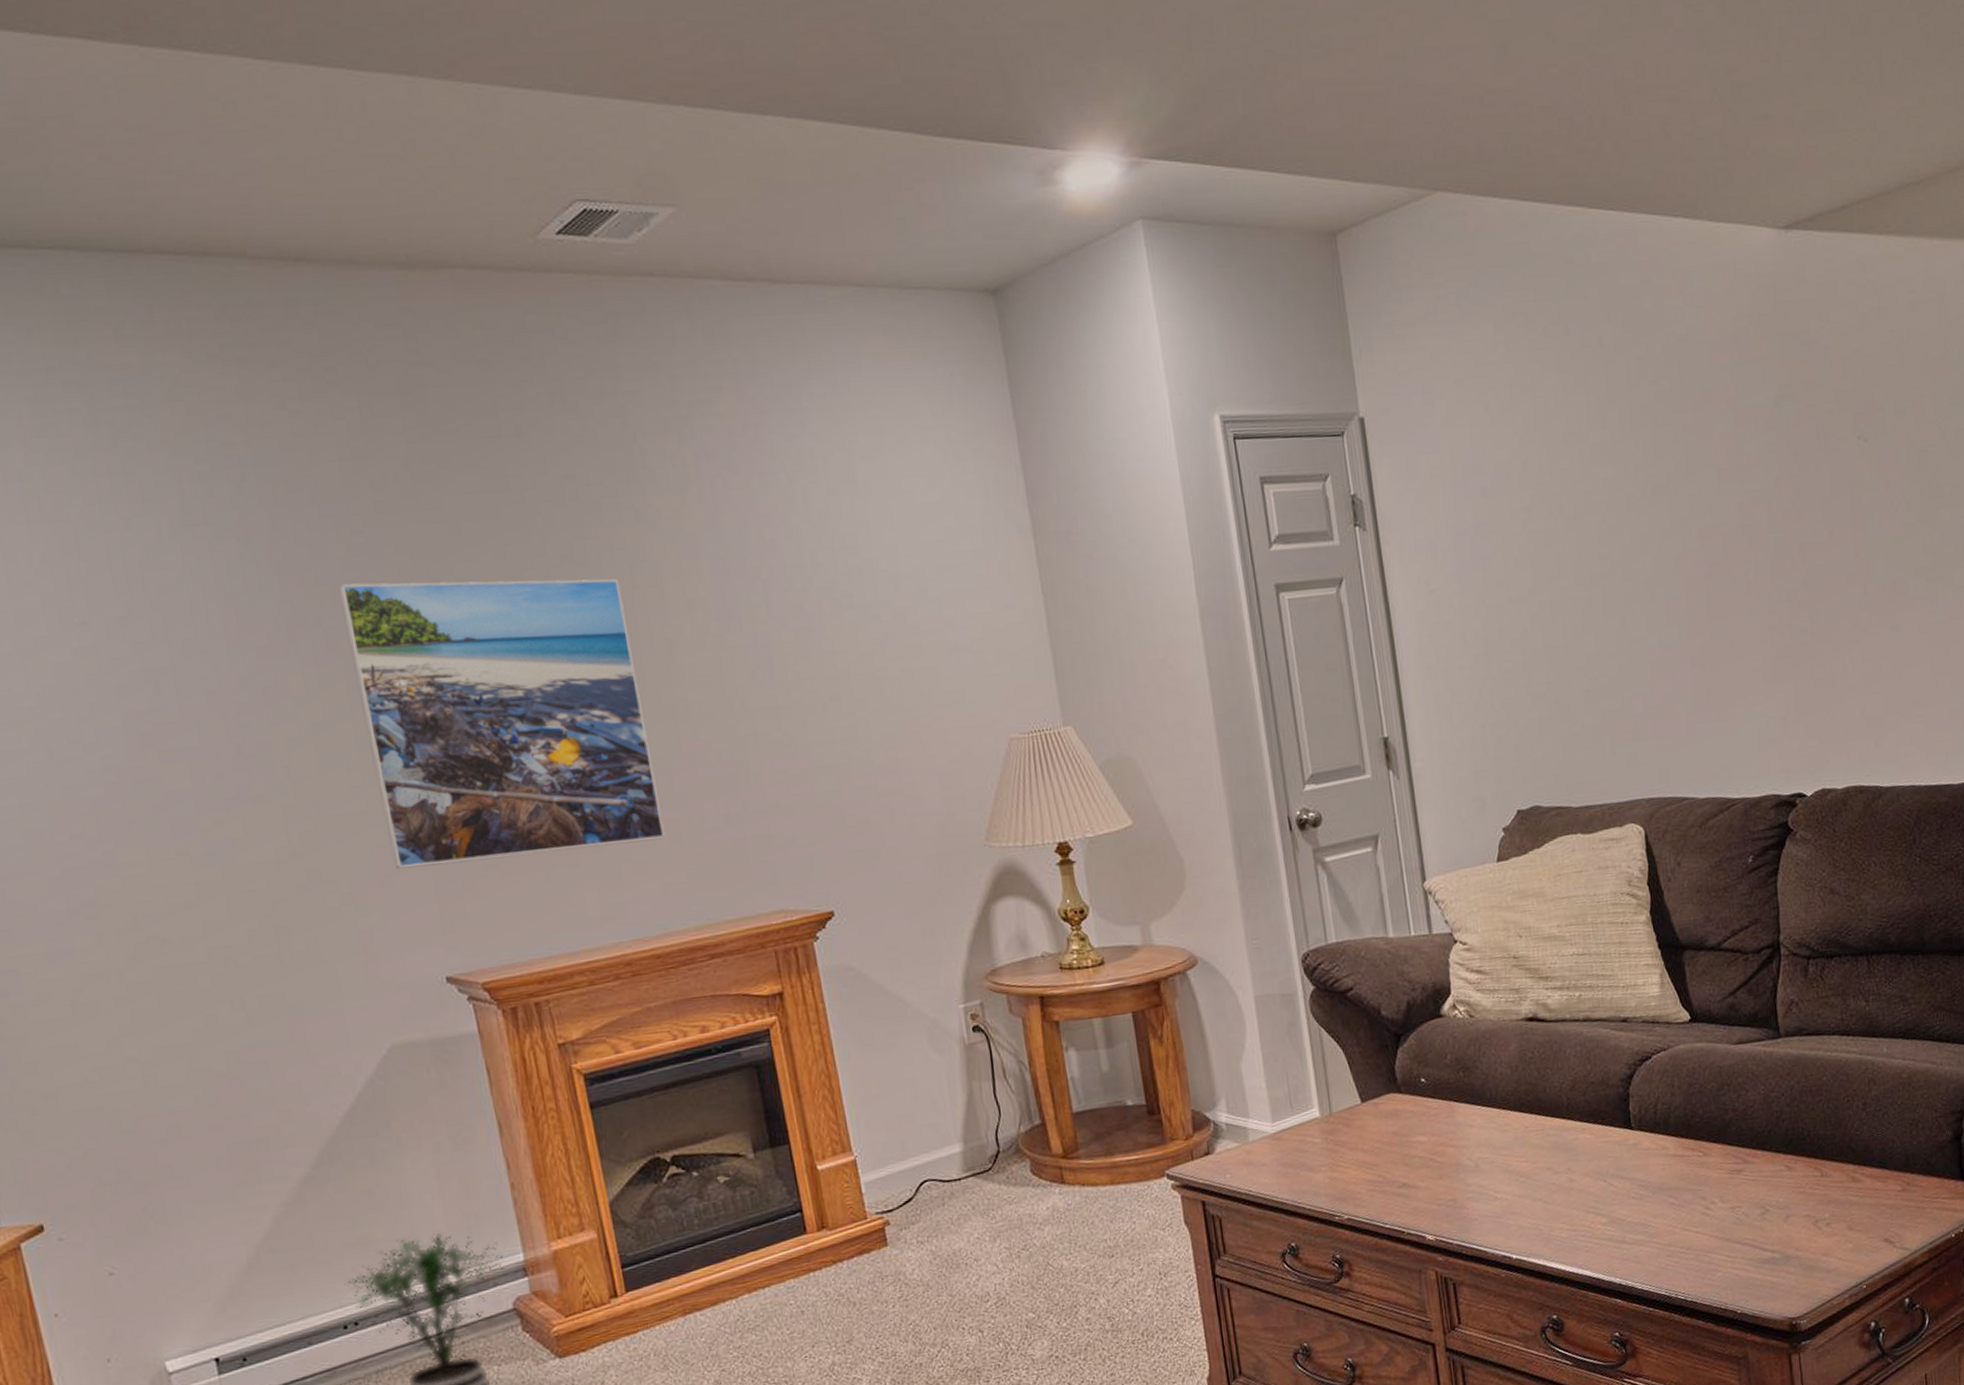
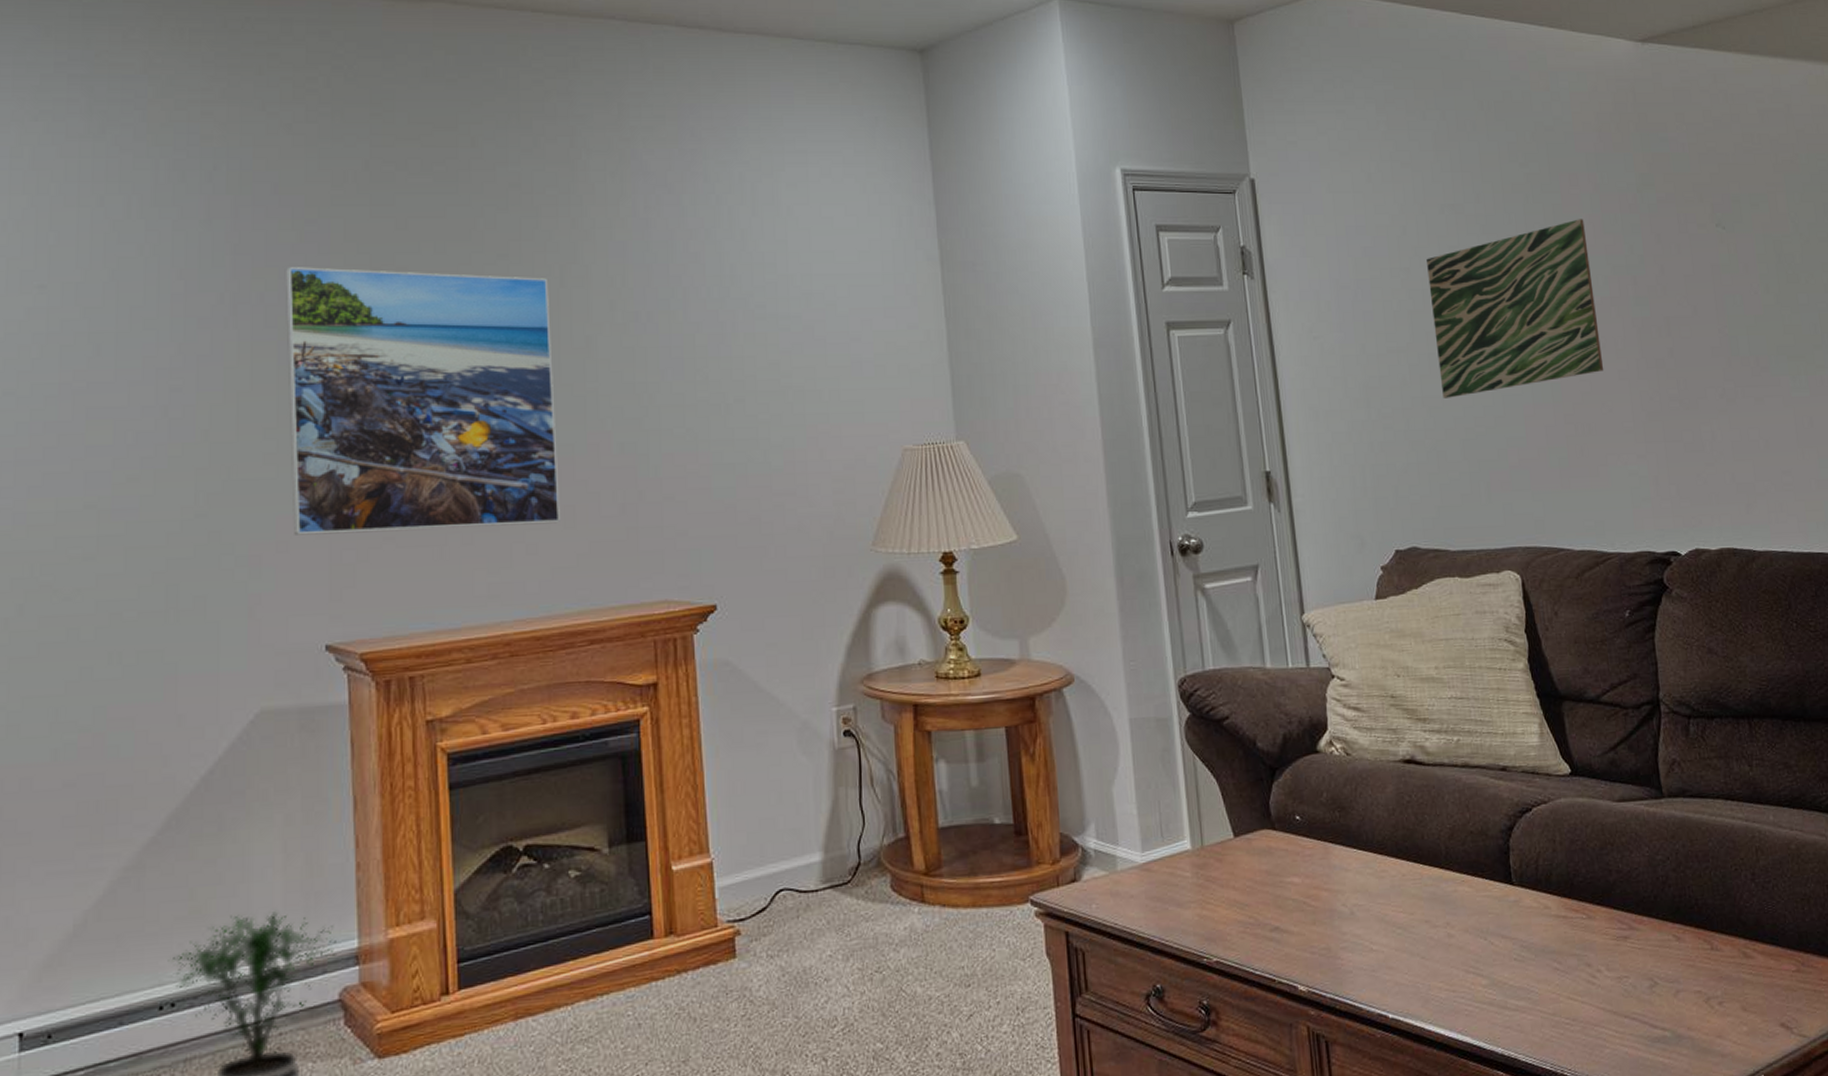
wall art: none [1549,440,1734,648] -> present [1427,219,1604,398]

